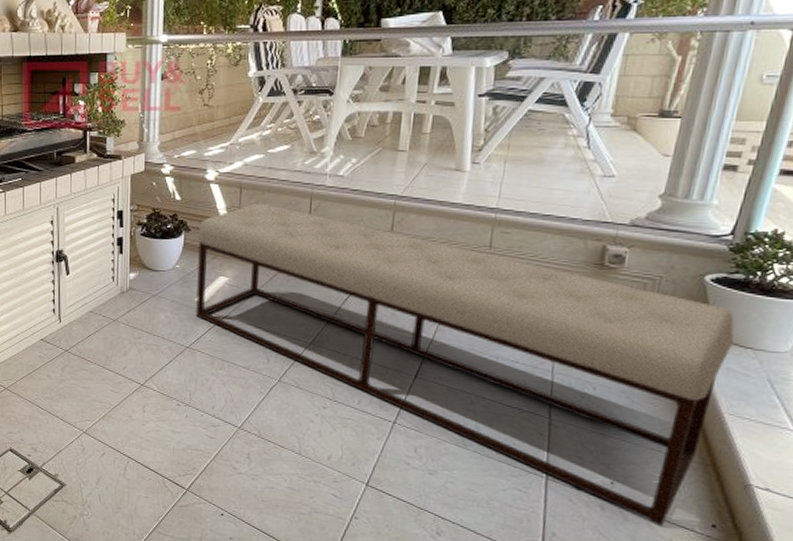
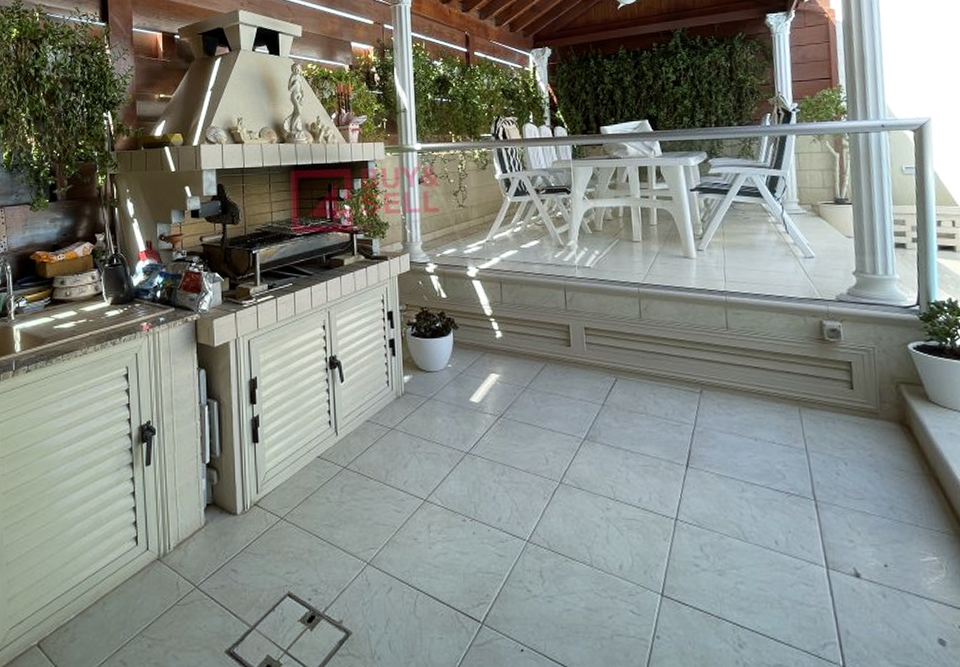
bench: present [196,203,734,526] -> none [465,297,949,610]

